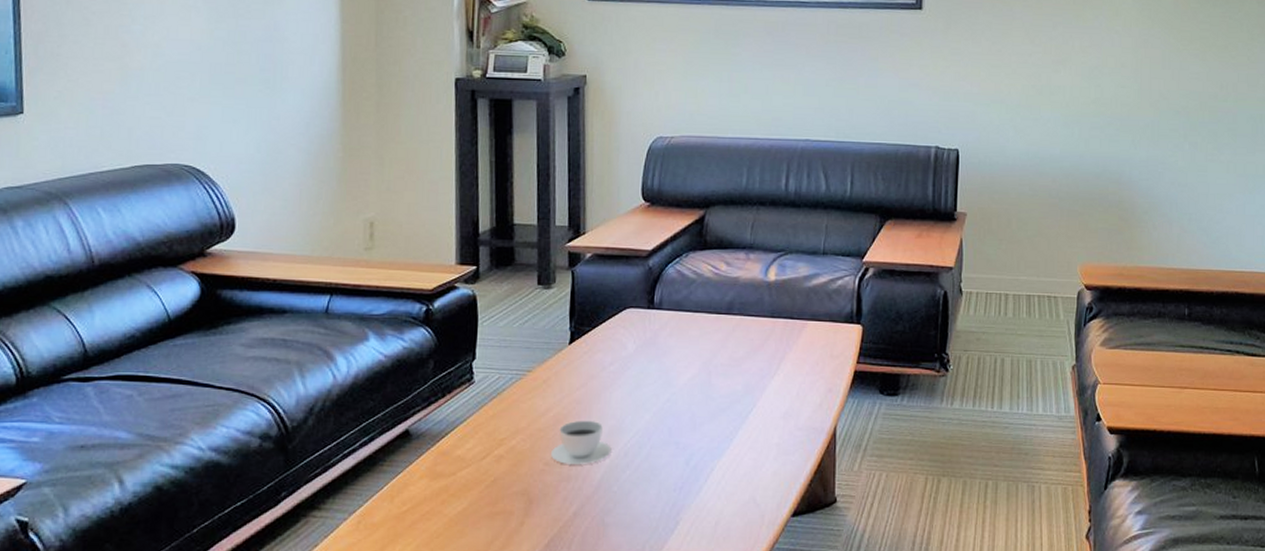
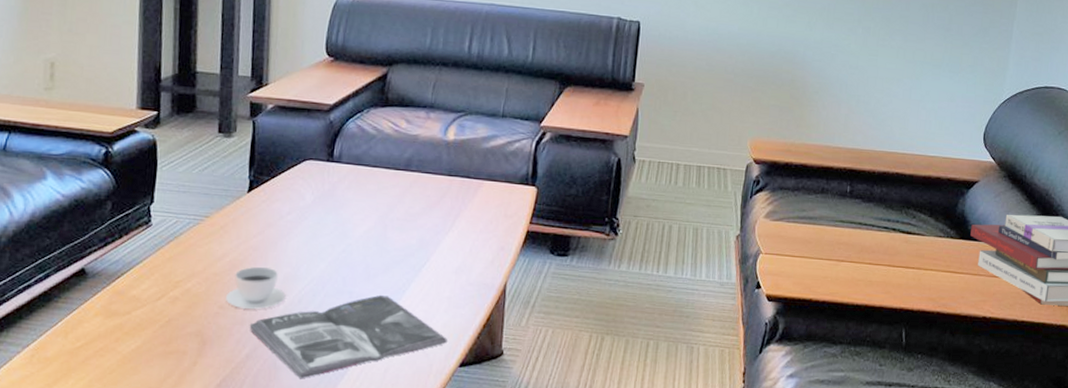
magazine: none [575,444,778,536] -> present [249,294,447,379]

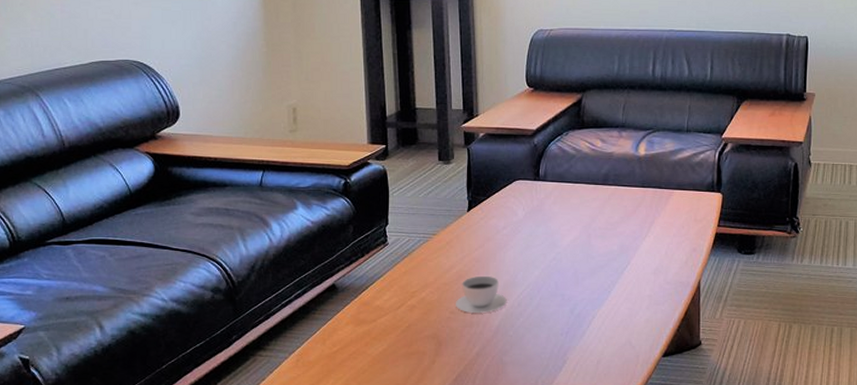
magazine: present [249,294,447,379] -> none [477,295,651,373]

